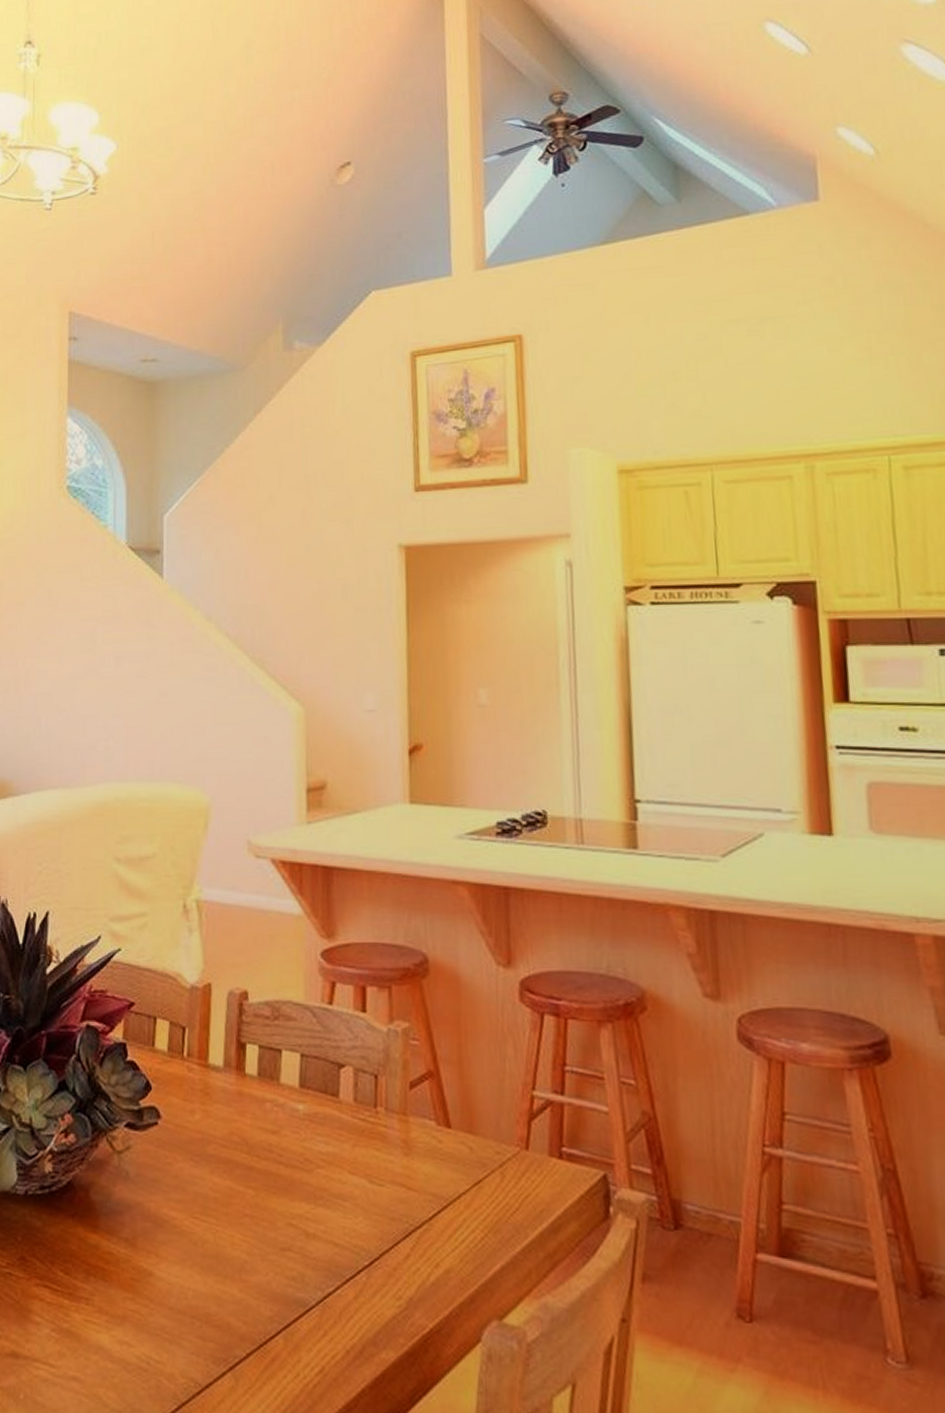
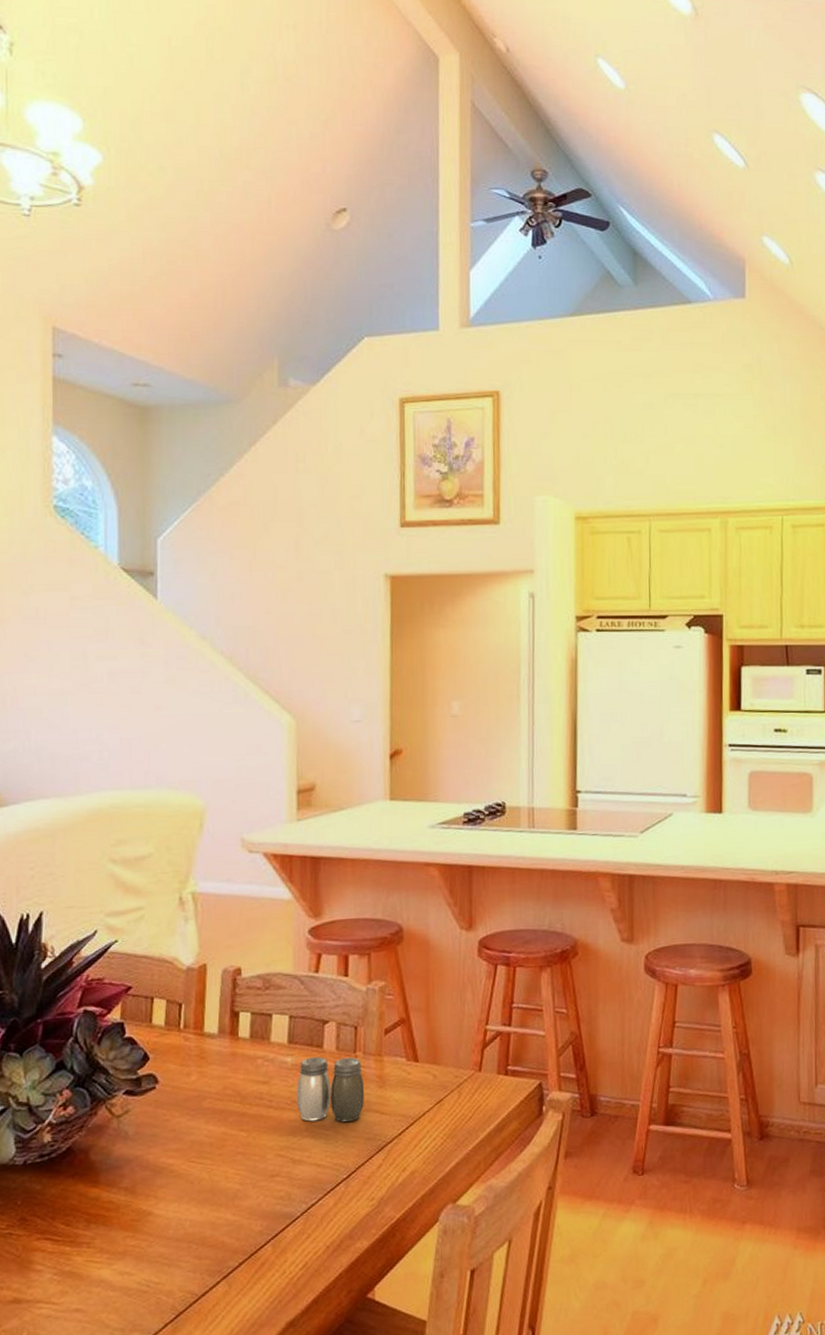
salt and pepper shaker: none [309,1107,387,1195] -> present [296,1056,364,1123]

